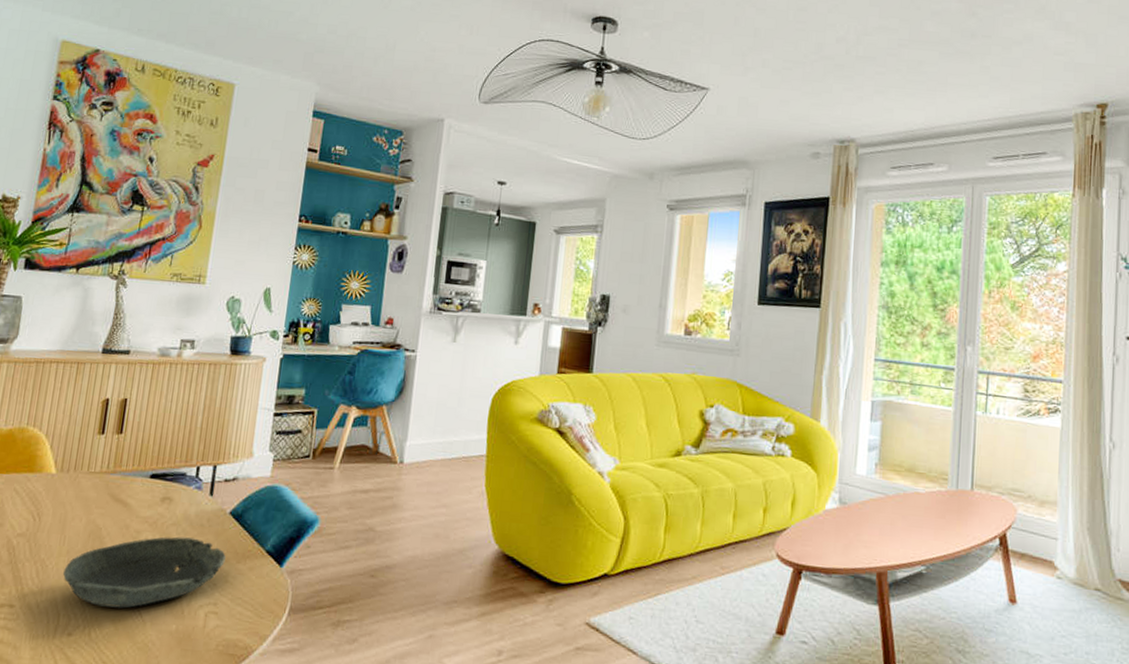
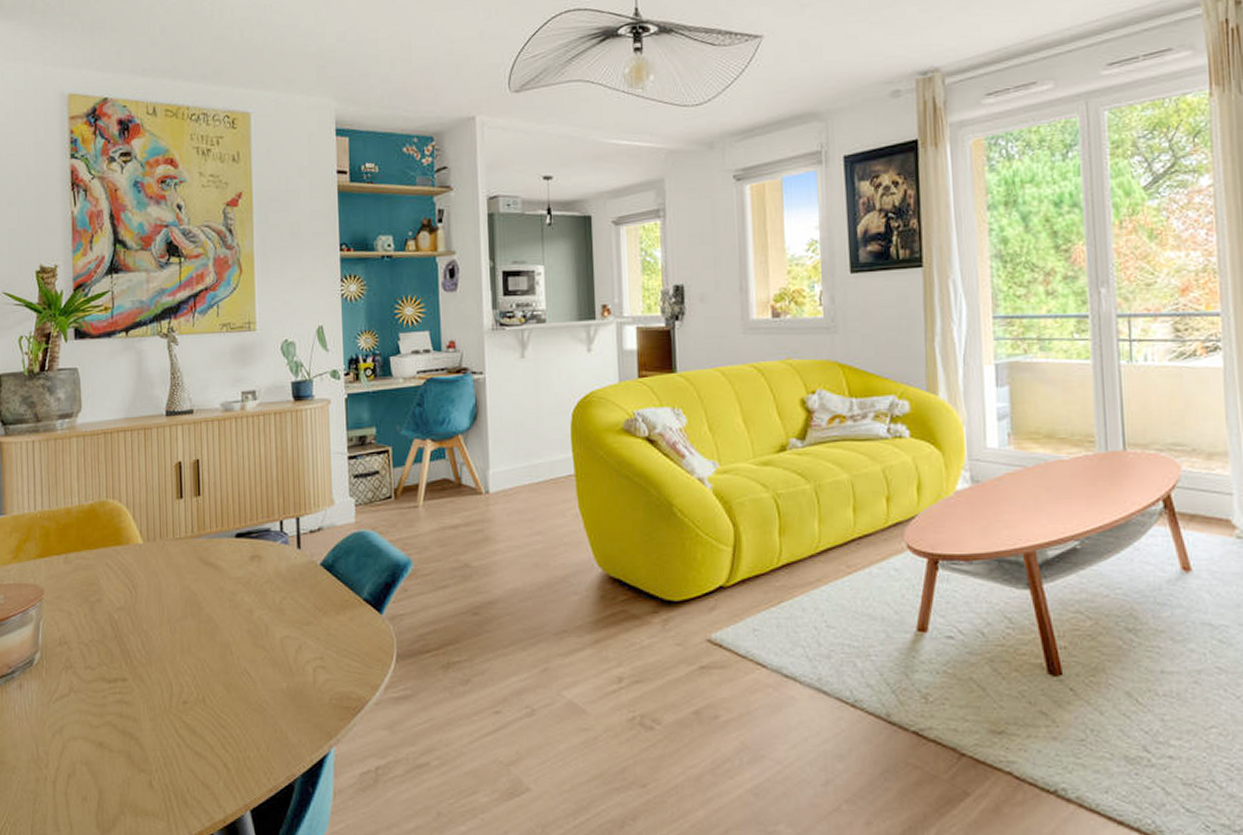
bowl: present [63,536,226,608] -> none [168,594,324,671]

